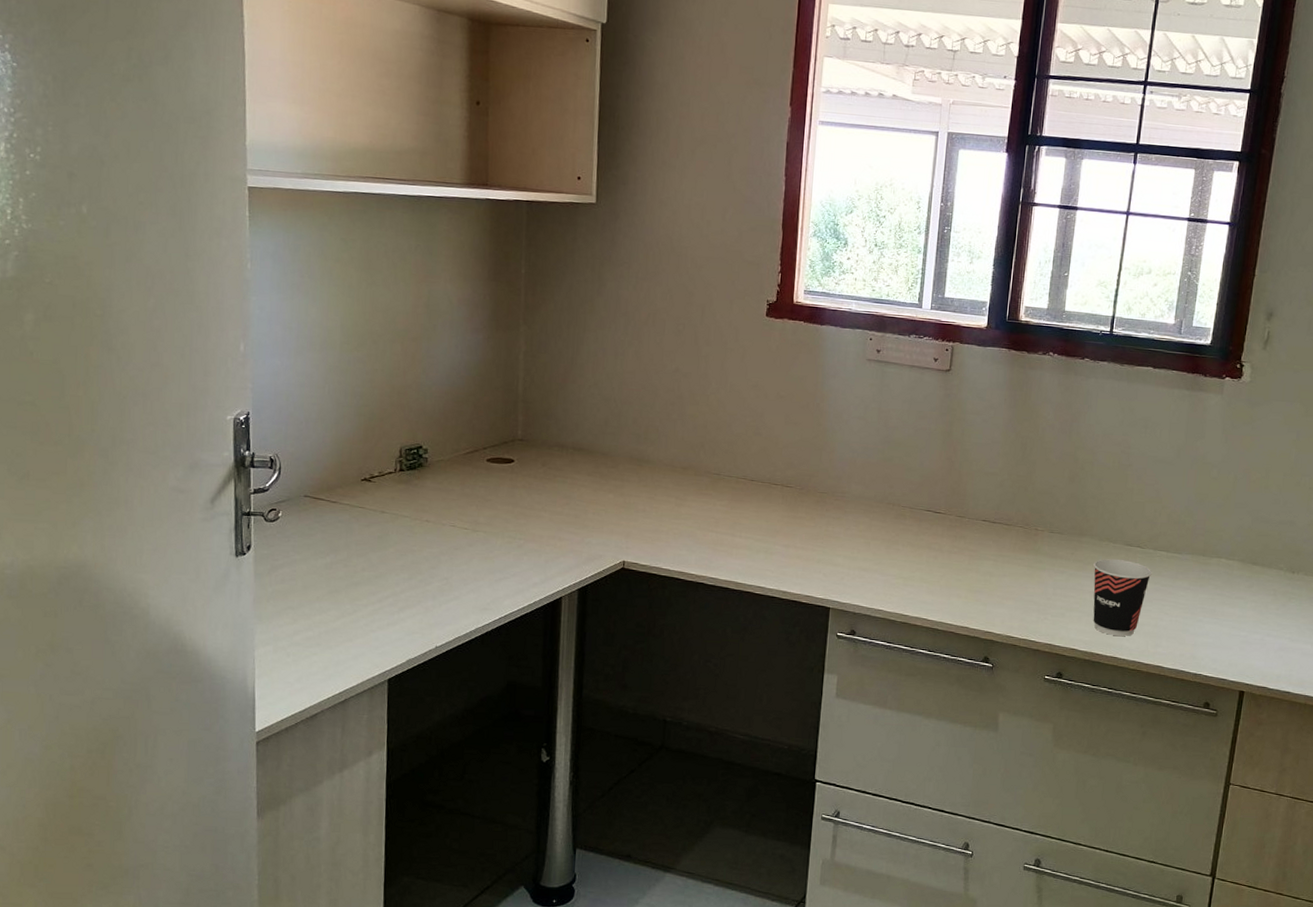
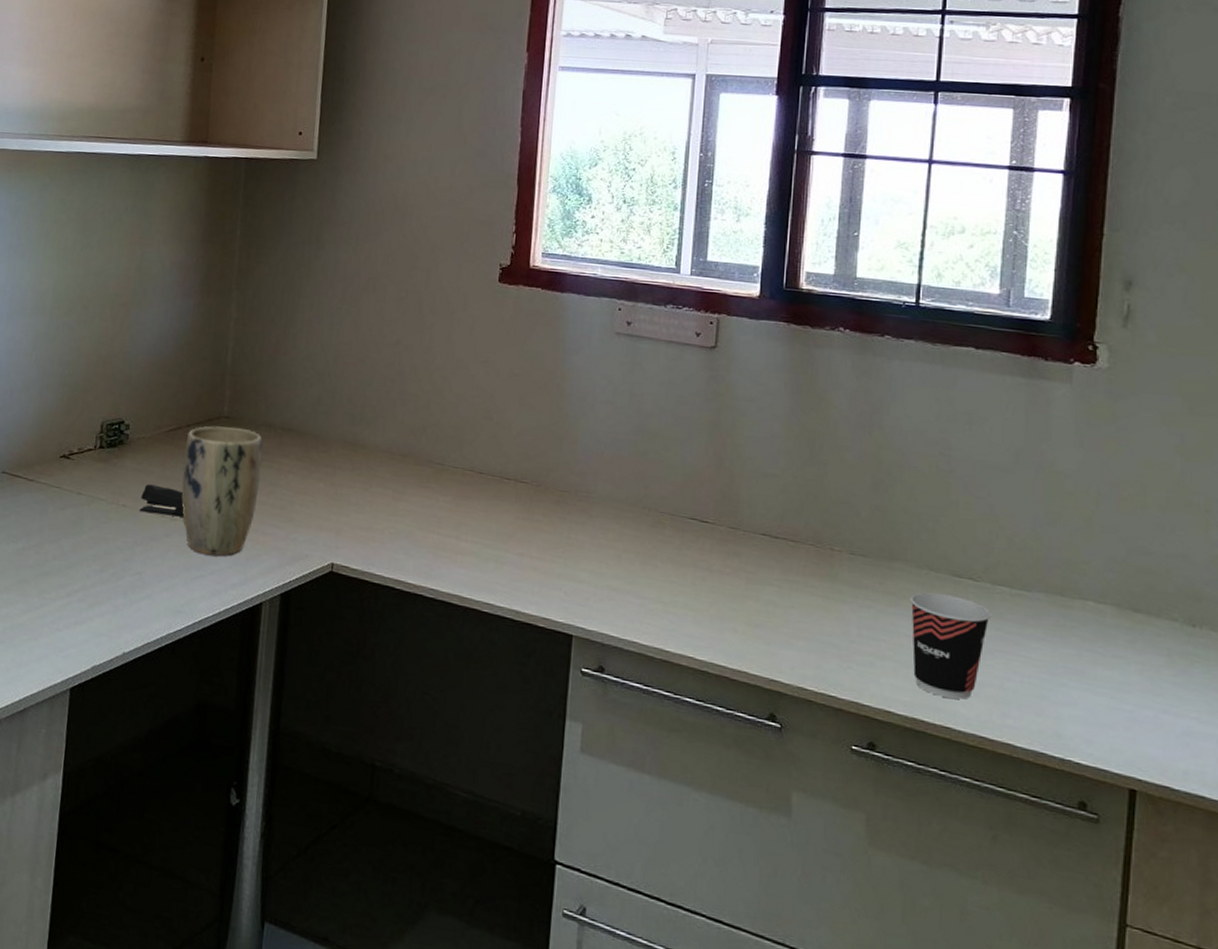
stapler: none [442,501,486,529] -> present [139,484,185,517]
plant pot: none [482,448,556,560] -> present [182,426,263,556]

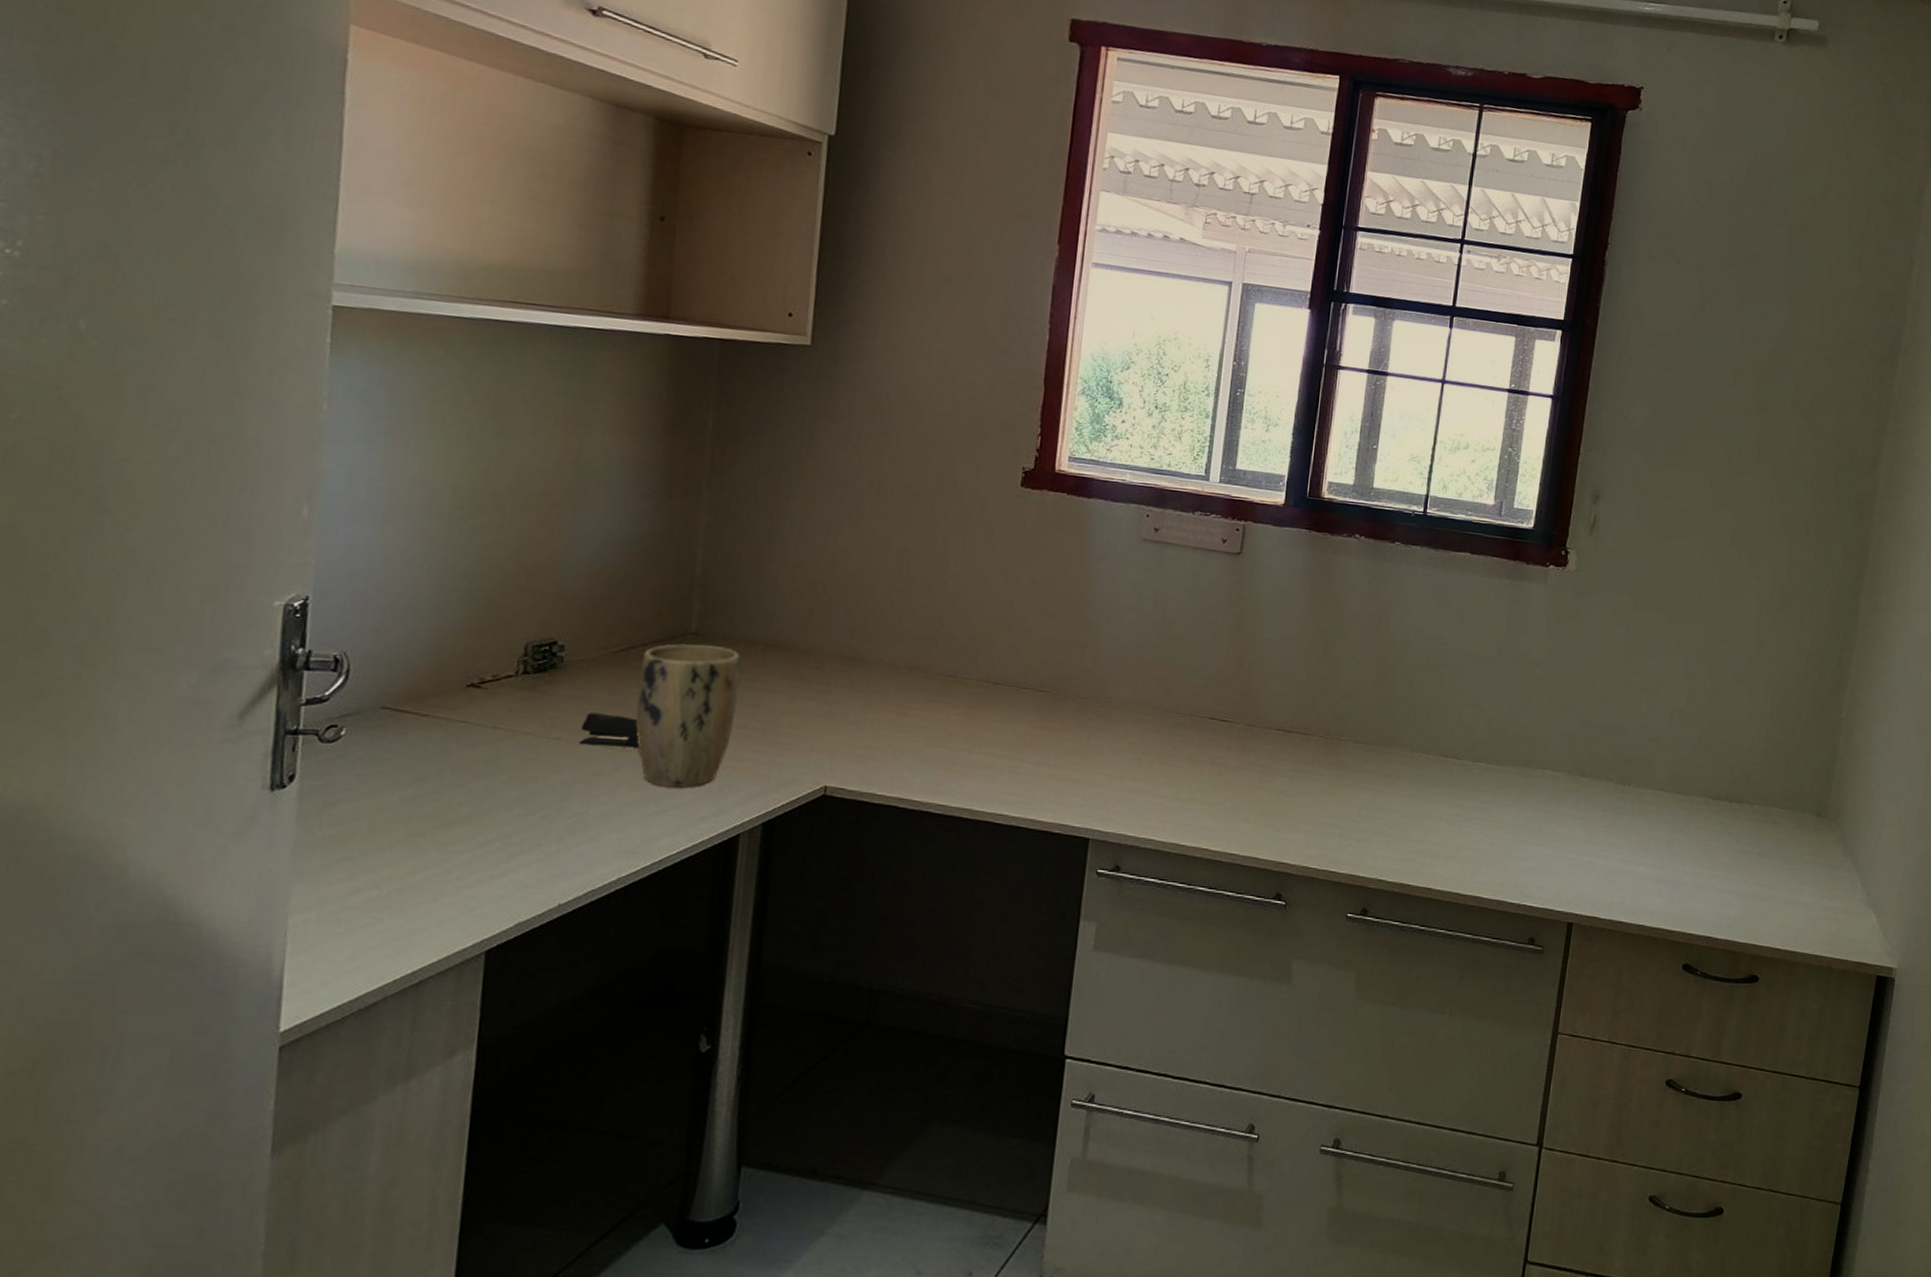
cup: present [910,592,991,700] -> none [1403,772,1470,864]

